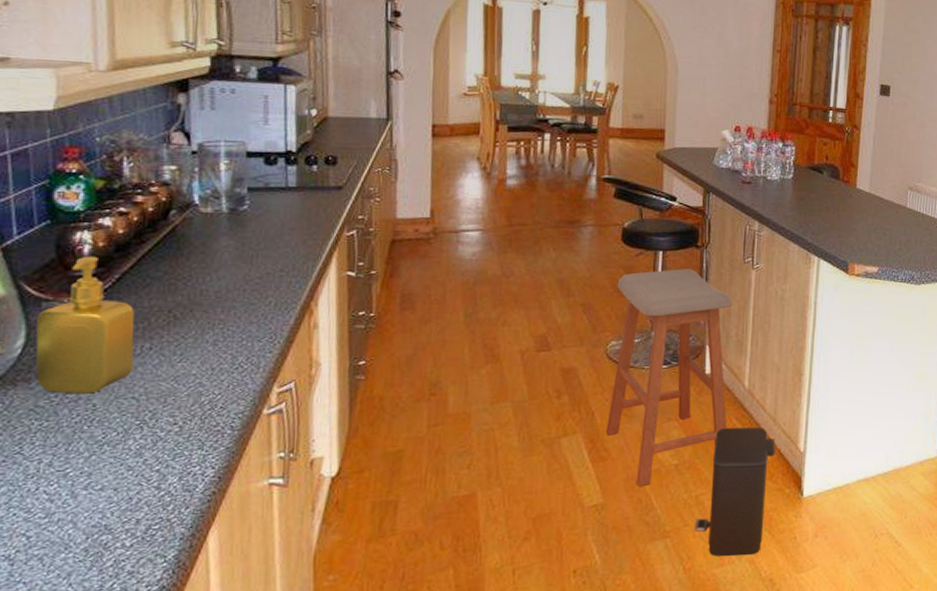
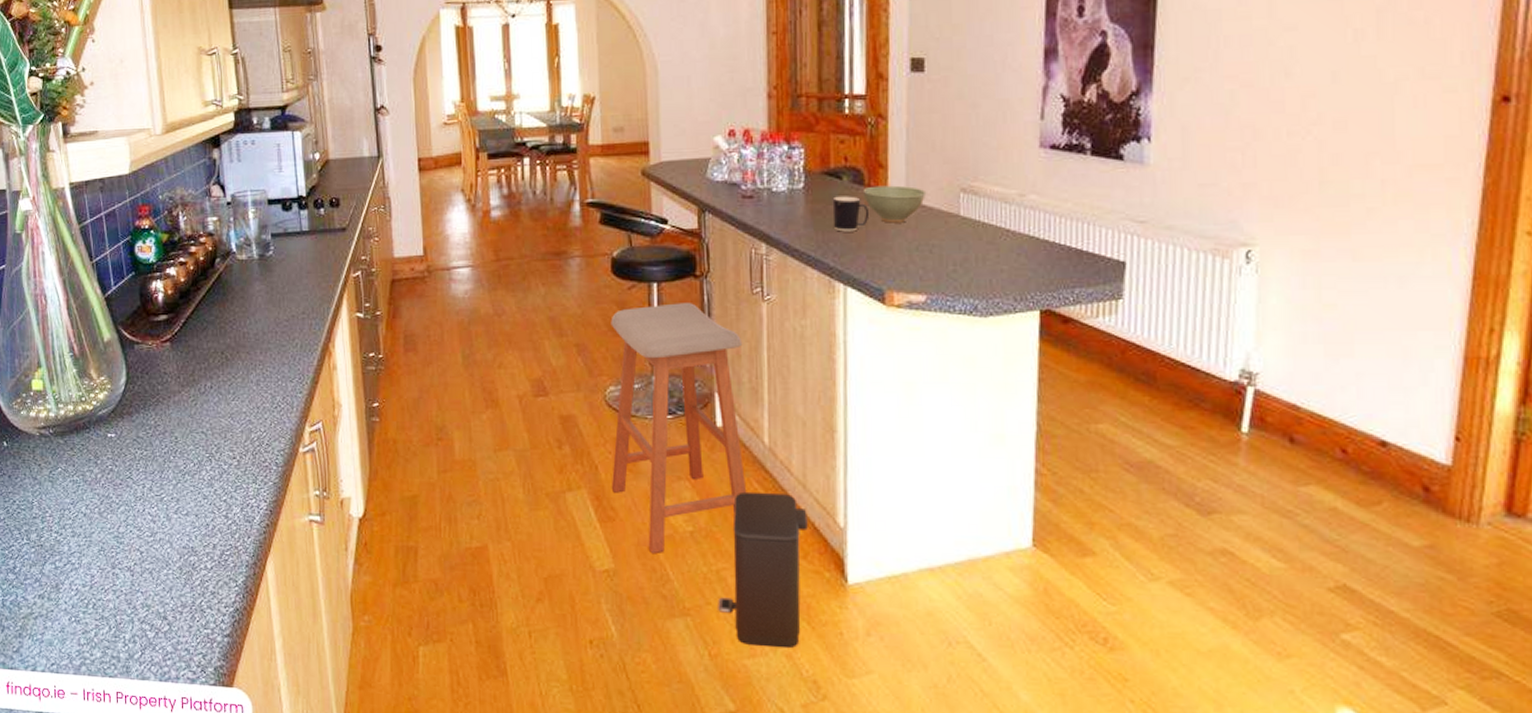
soap dispenser: present [35,256,135,394] -> none [132,303,201,428]
mug: none [813,187,842,216] -> present [832,196,870,232]
bowl: none [838,180,885,211] -> present [862,185,927,223]

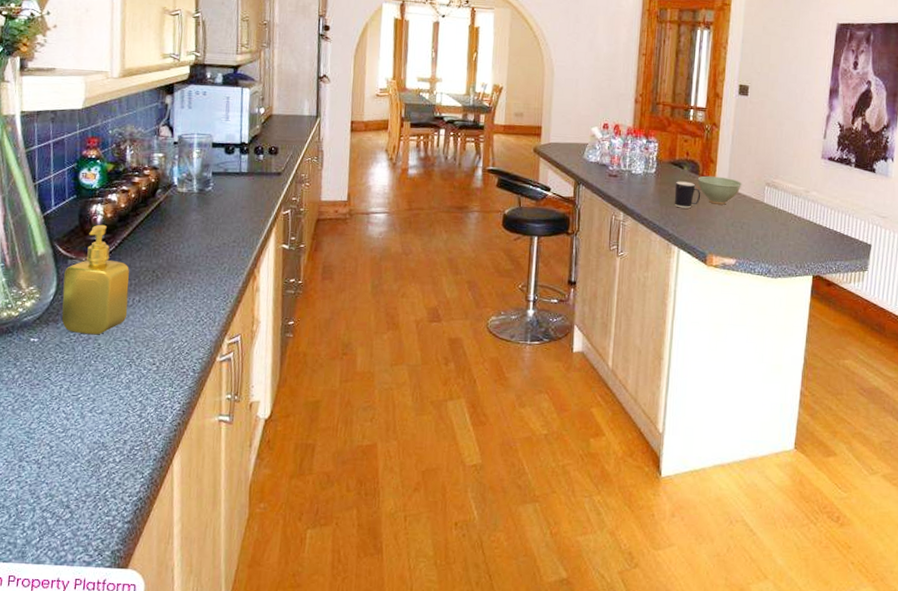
soap dispenser: none [132,303,201,428] -> present [61,224,130,335]
stool: present [610,303,747,554] -> none [485,253,599,452]
pedal bin: present [718,491,808,648] -> none [561,403,636,526]

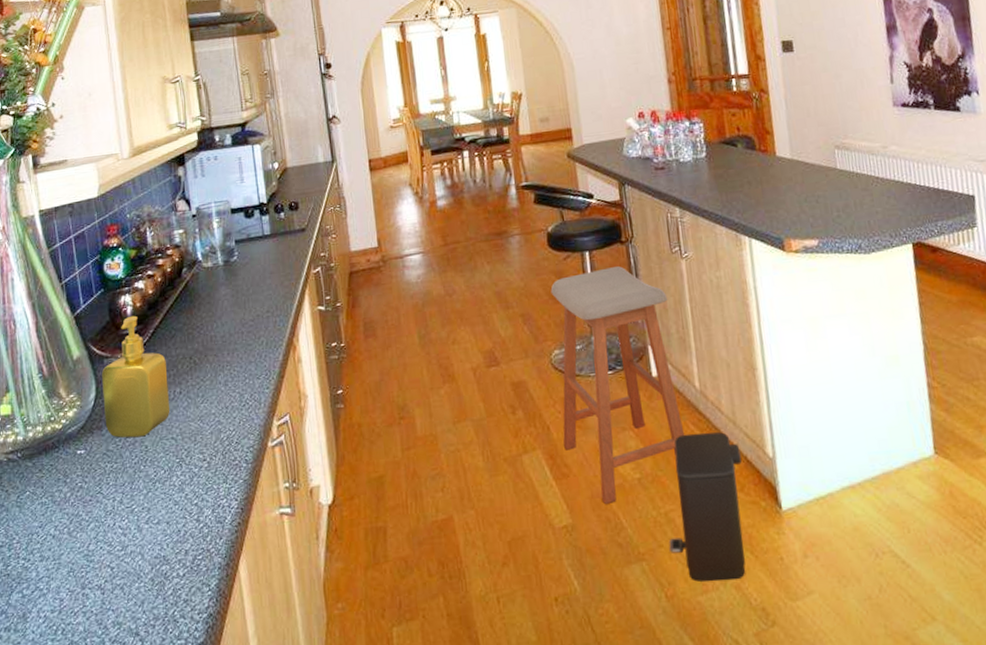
stool: none [485,253,599,452] -> present [550,266,685,505]
pedal bin: none [561,403,636,526] -> present [669,432,745,582]
mug: present [674,181,701,209] -> none [730,160,763,192]
bowl: present [697,175,743,205] -> none [755,147,808,181]

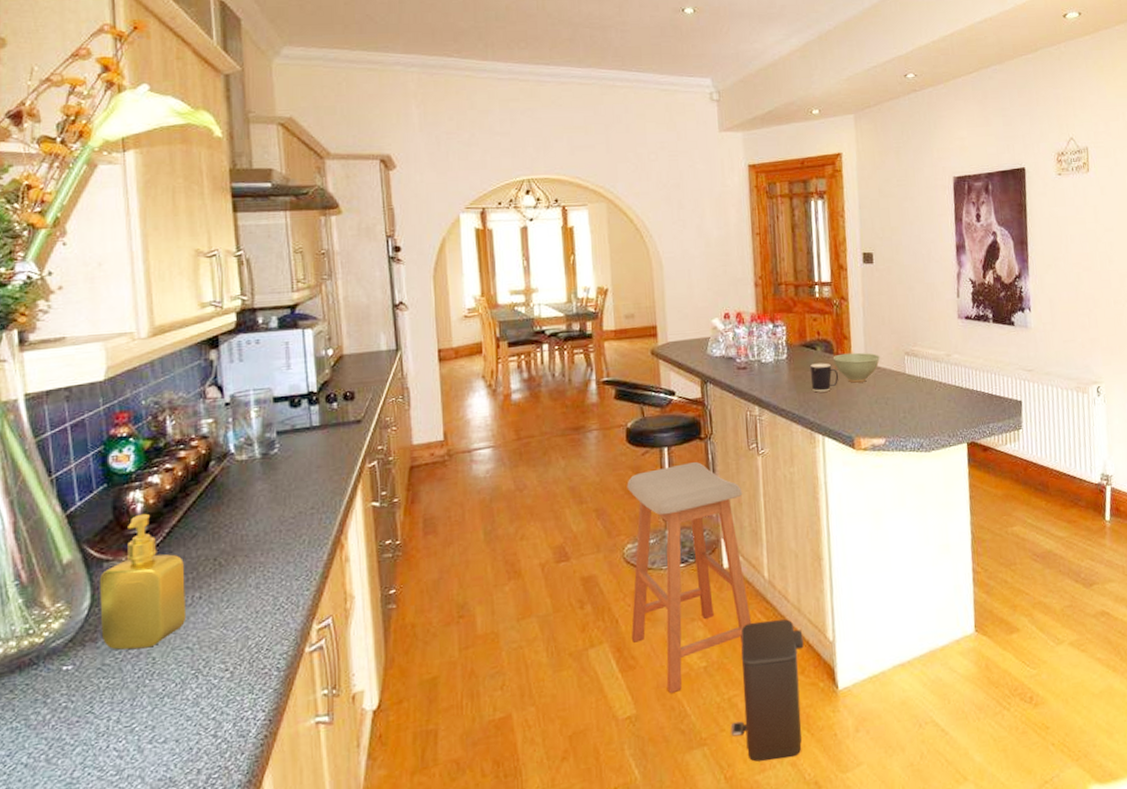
mug: none [730,160,763,192] -> present [809,363,839,393]
bowl: none [755,147,808,181] -> present [832,352,881,383]

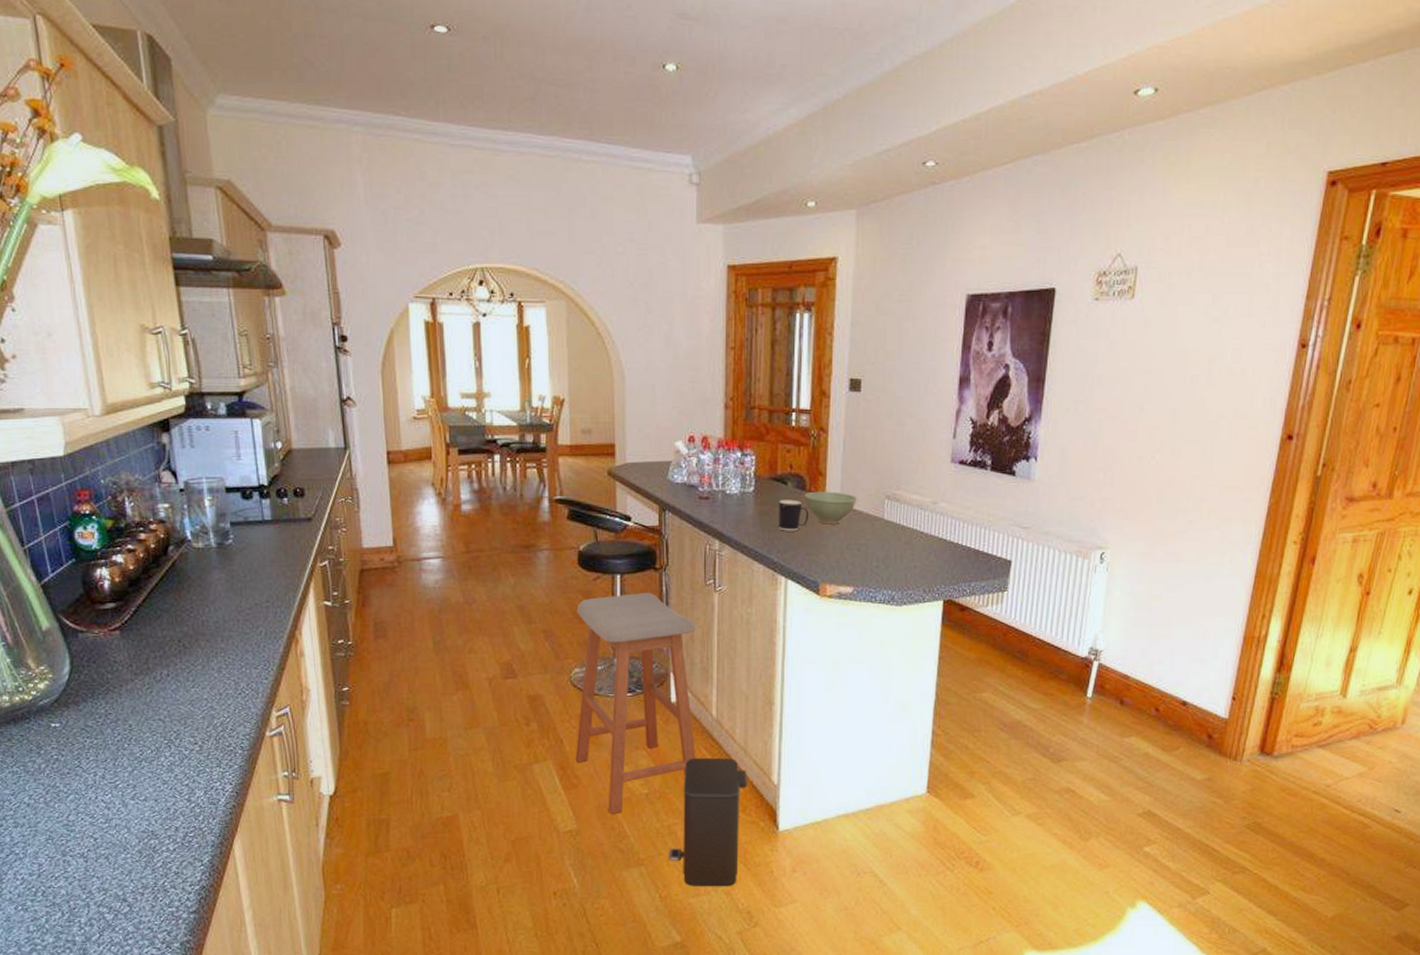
soap dispenser: present [99,513,187,650] -> none [76,590,157,716]

